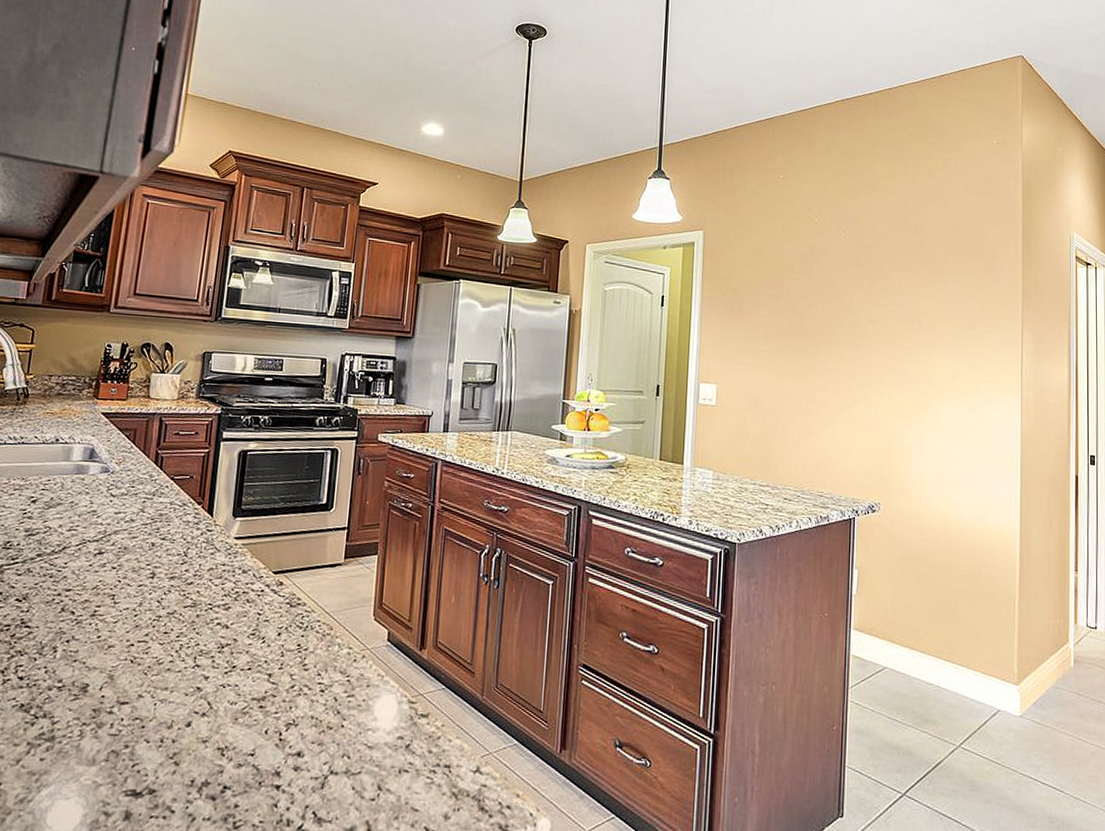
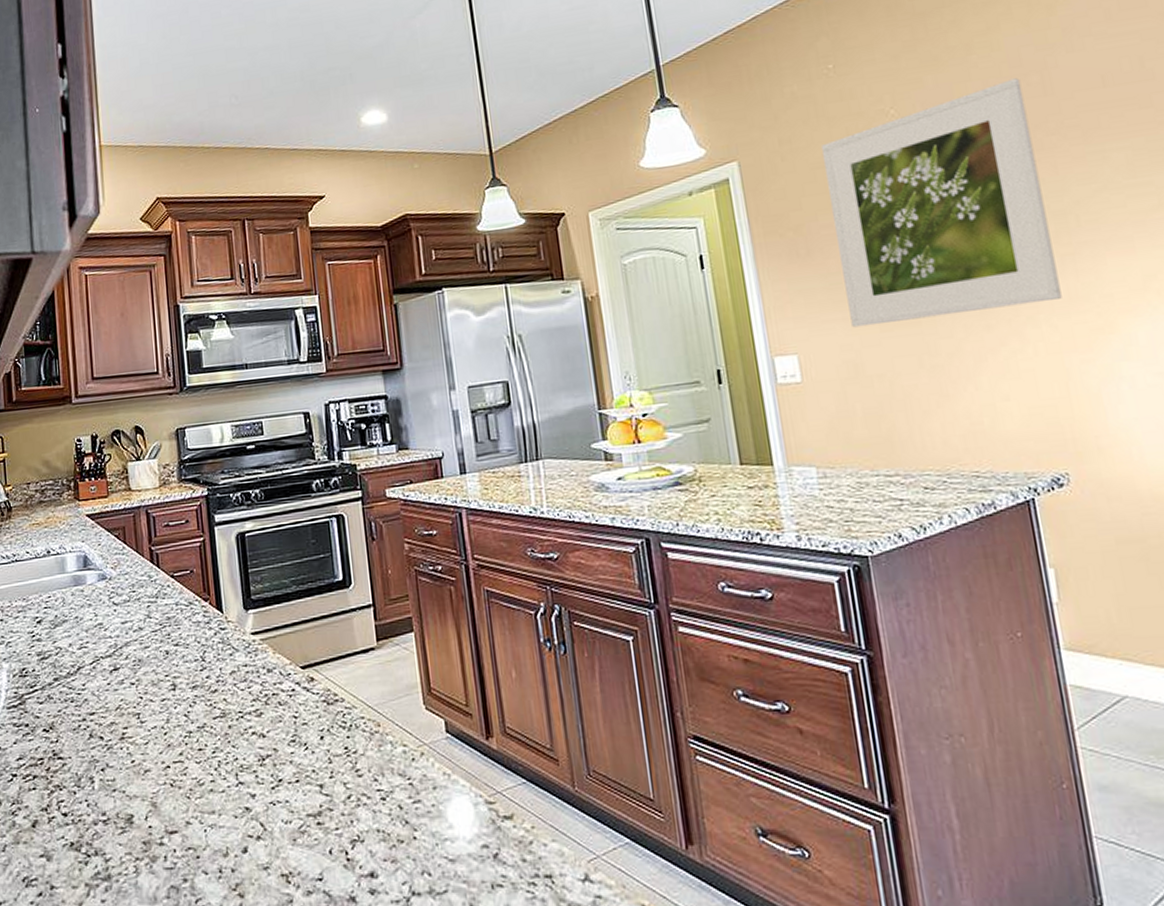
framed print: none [759,216,903,379] -> present [820,78,1062,328]

